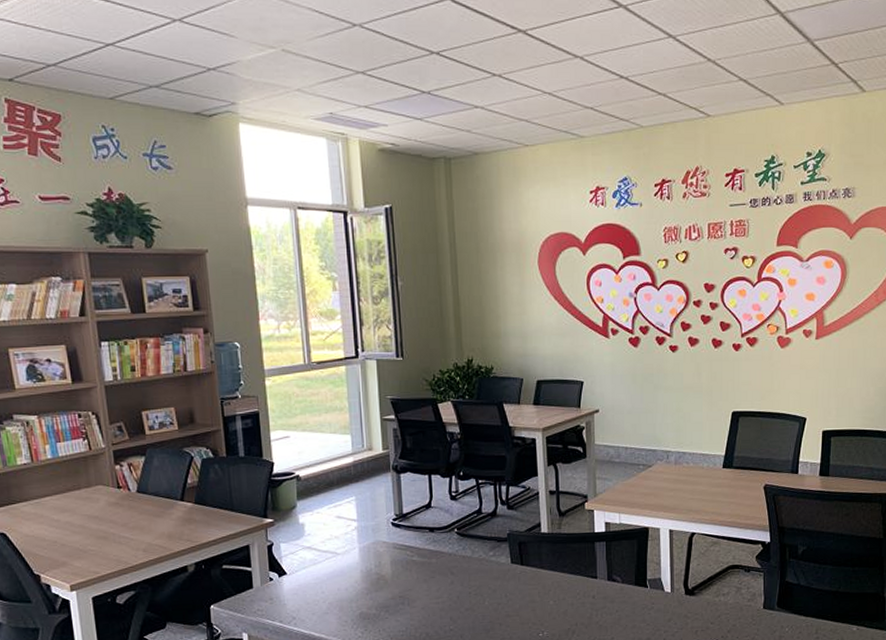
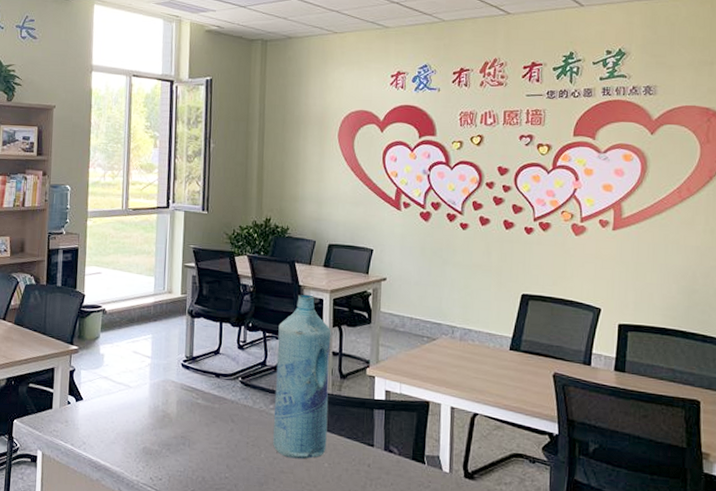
bottle: none [491,435,550,602] -> present [273,294,332,460]

